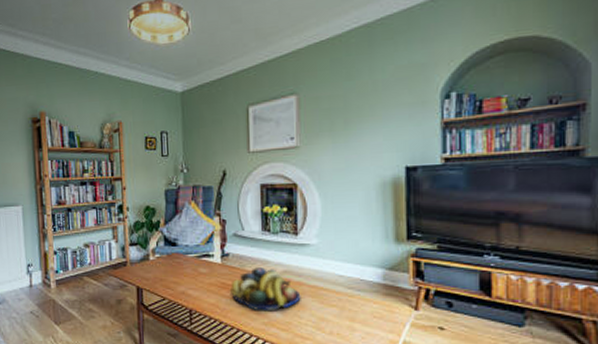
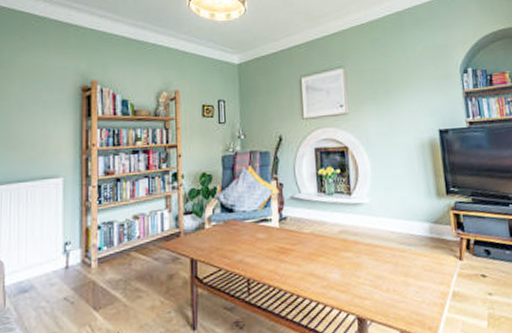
fruit bowl: present [231,267,301,310] -> none [289,229,358,274]

